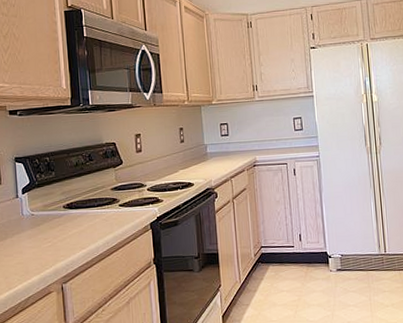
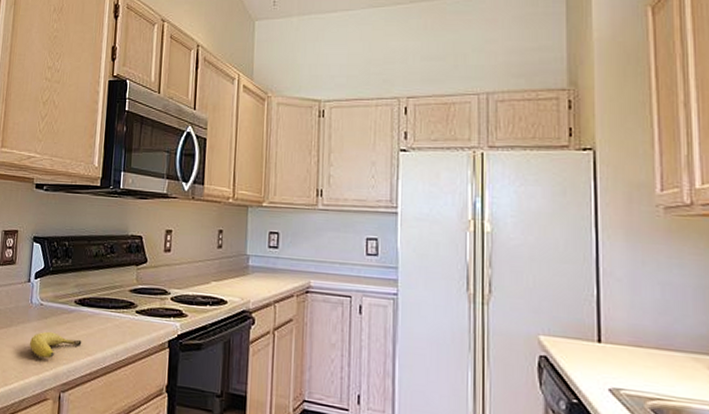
fruit: none [27,236,75,260] -> present [30,331,82,358]

